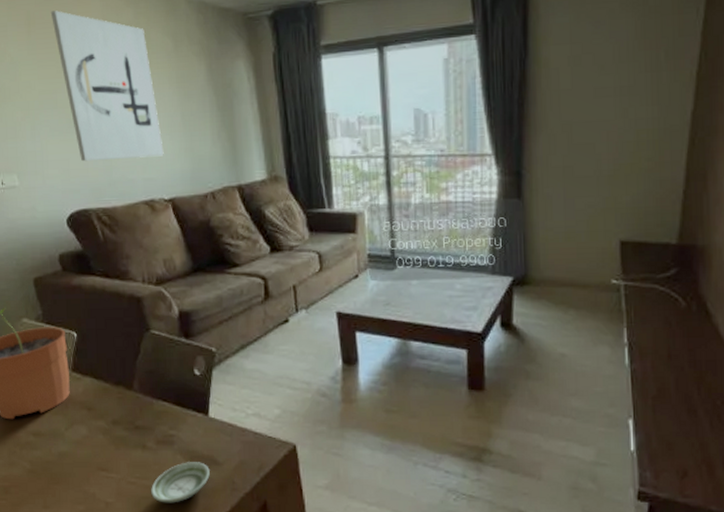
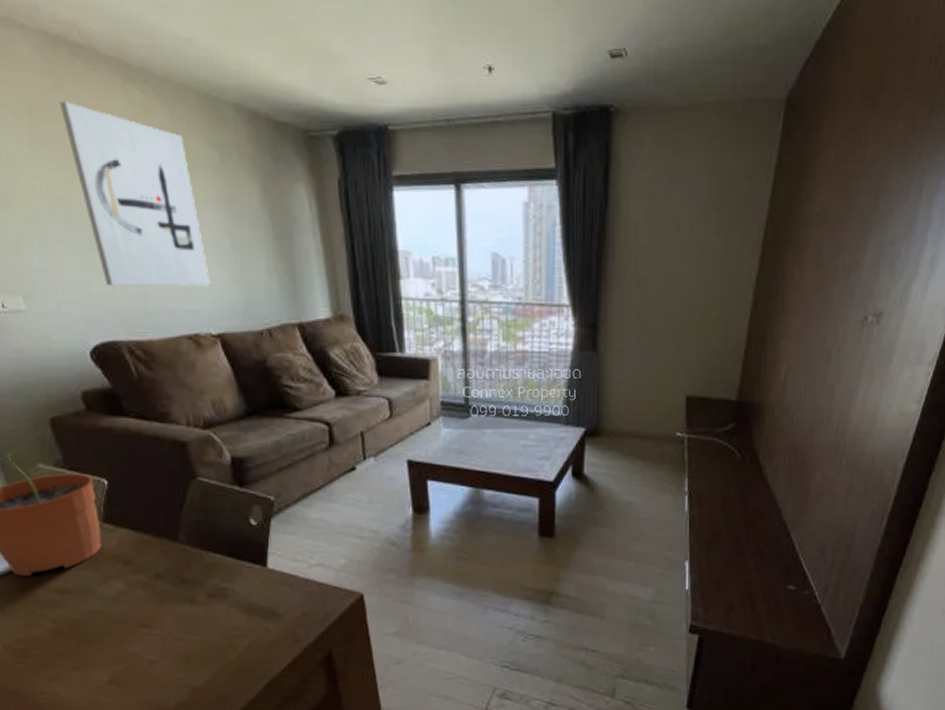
saucer: present [151,462,210,503] -> none [202,614,269,658]

